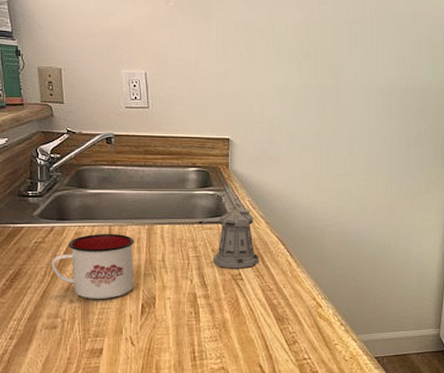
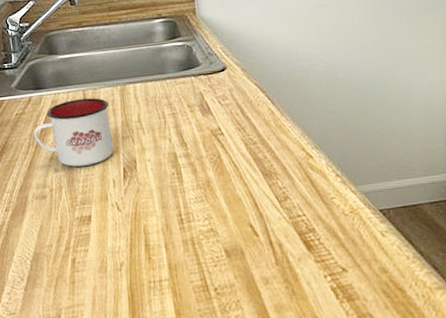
pepper shaker: present [198,210,259,269] -> none [170,57,238,124]

